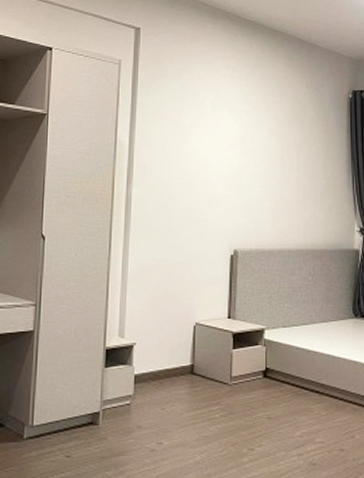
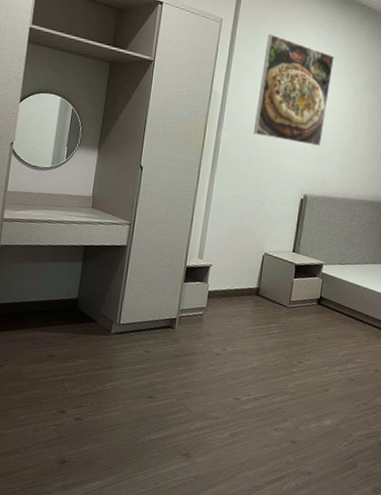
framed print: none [168,71,251,192] -> present [253,34,334,146]

